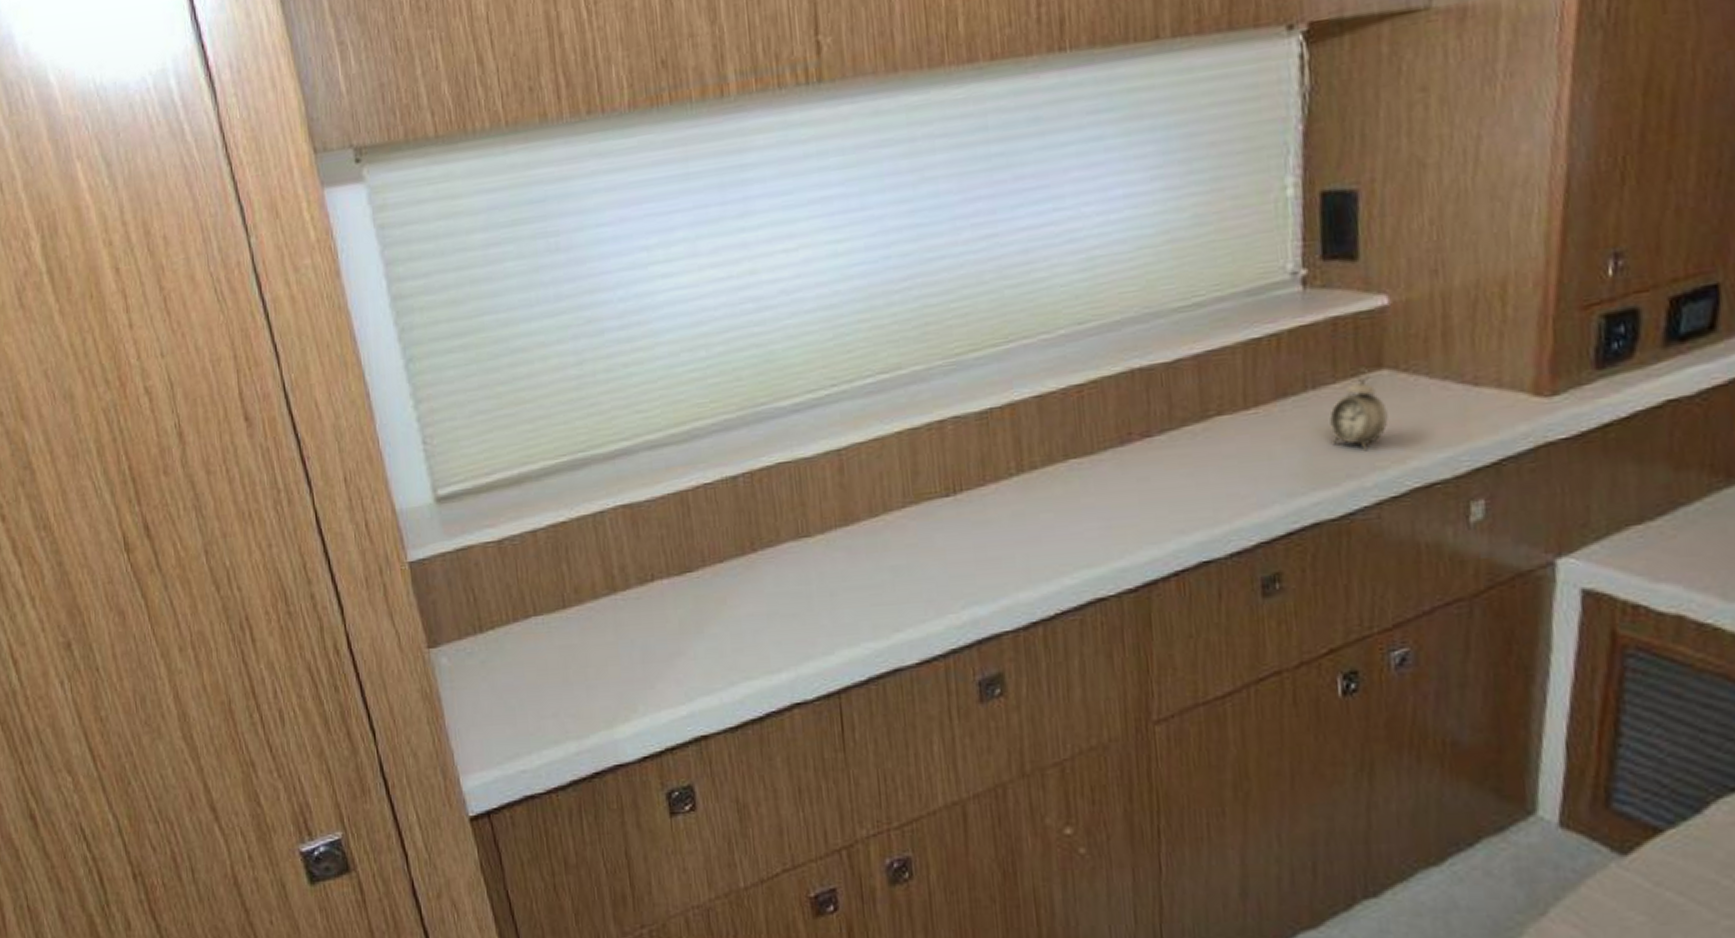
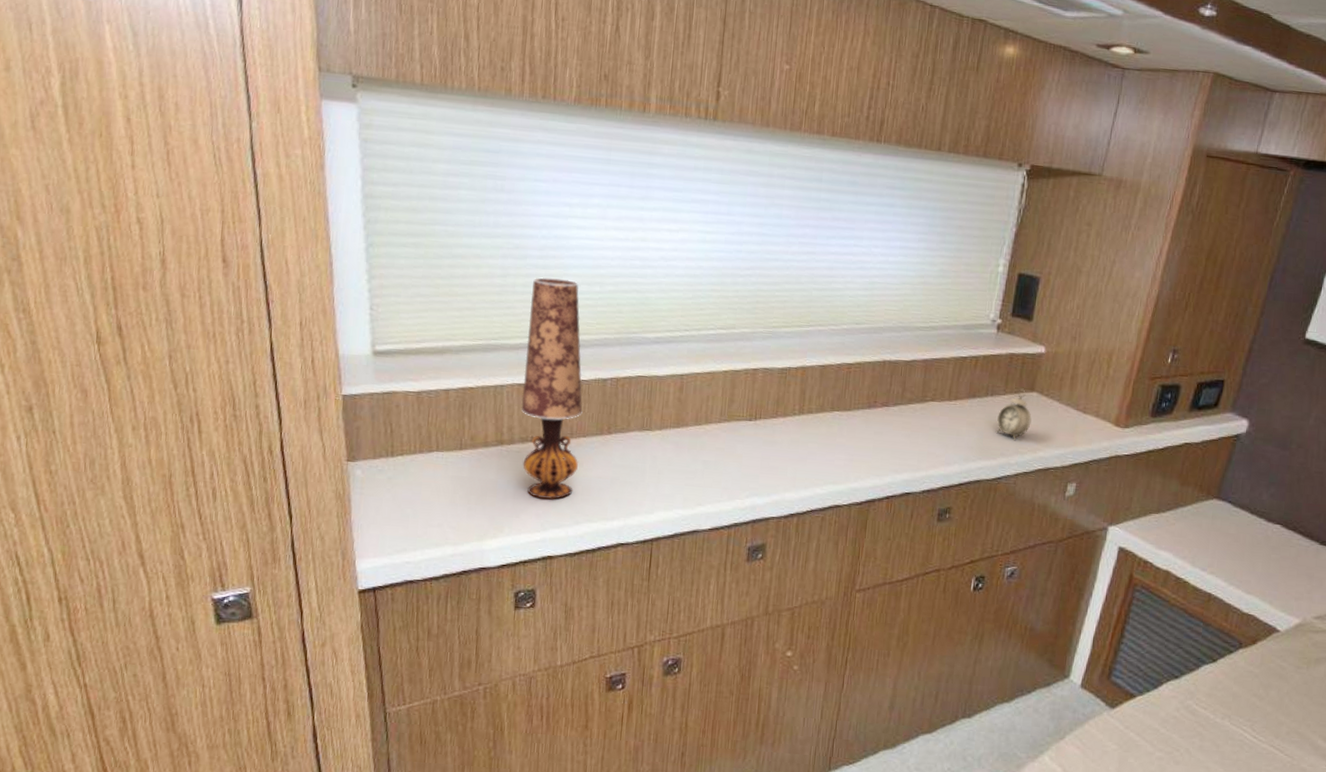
table lamp: none [617,349,720,657] -> present [521,276,583,499]

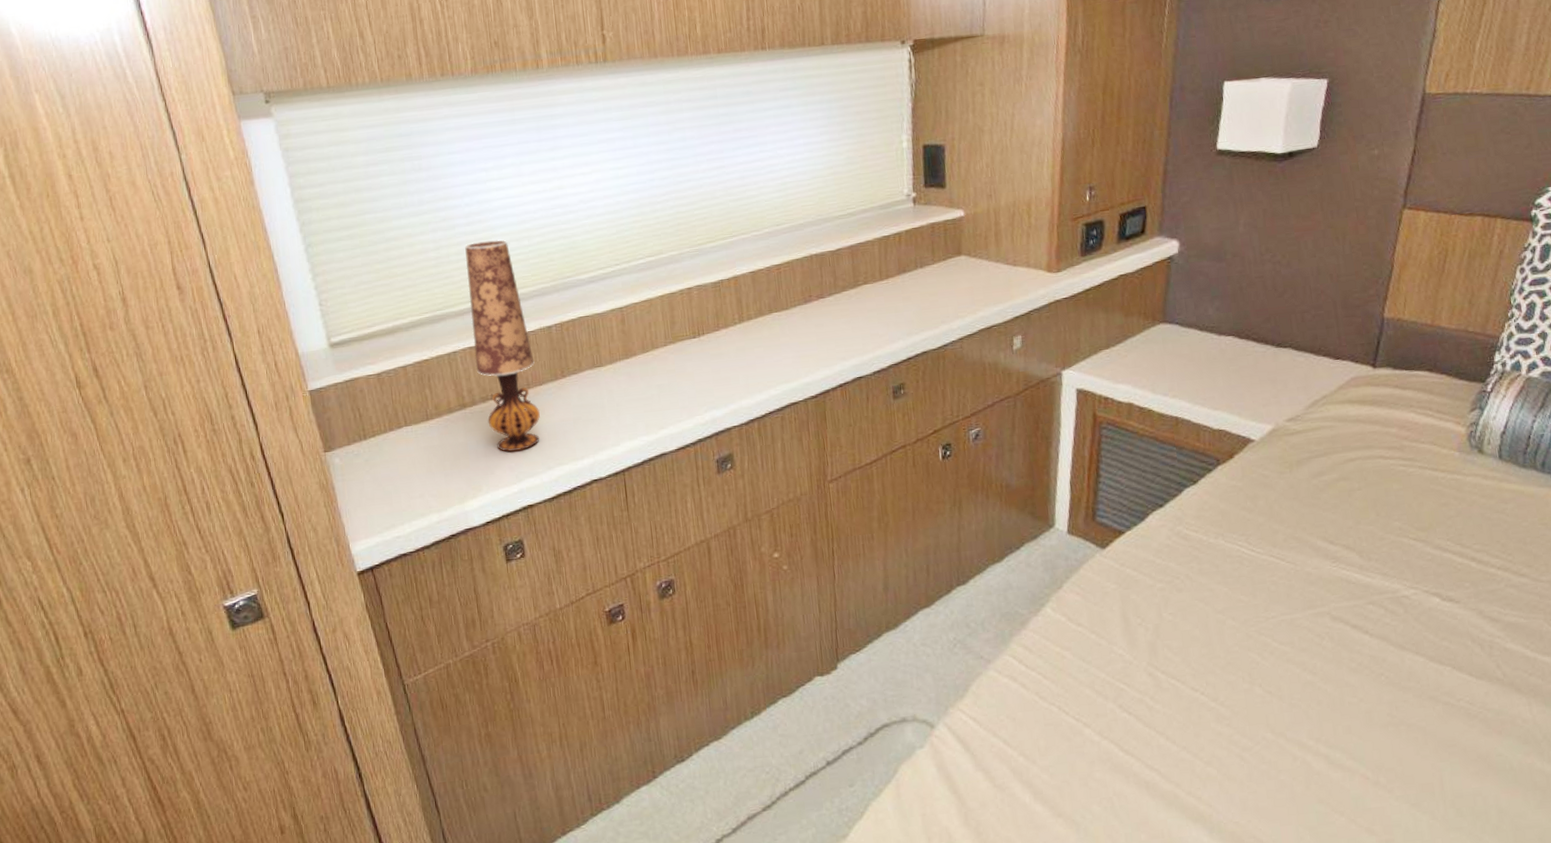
alarm clock: present [996,390,1032,440] -> none [931,256,965,306]

